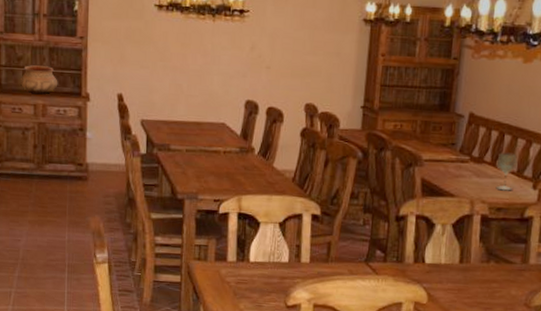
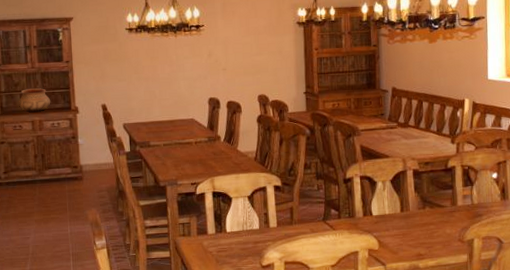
wine glass: present [495,152,518,191] -> none [419,116,436,148]

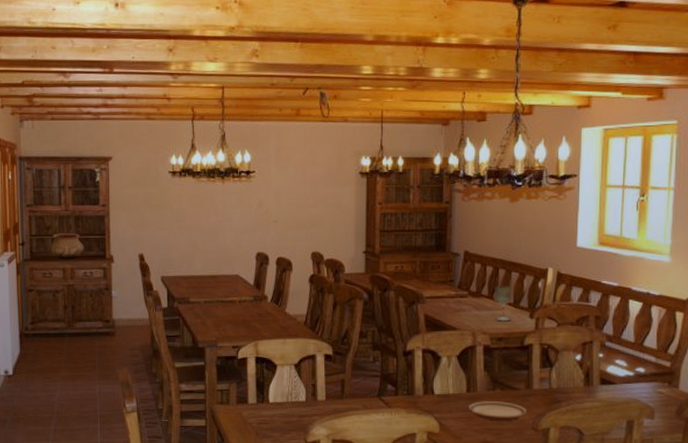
plate: none [403,218,453,235] -> present [469,401,527,421]
wine glass: none [419,116,436,148] -> present [494,285,513,322]

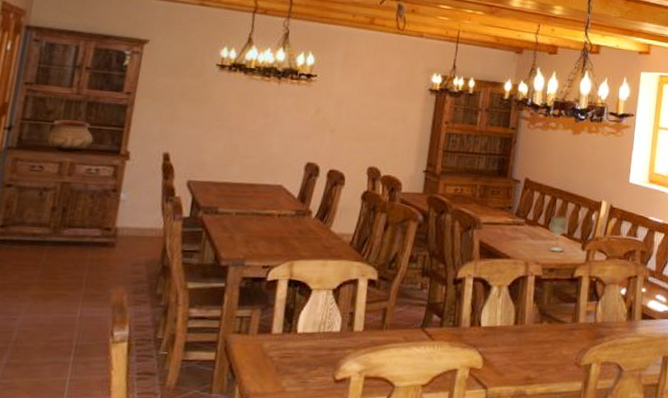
plate: present [469,401,527,421] -> none [514,334,571,356]

